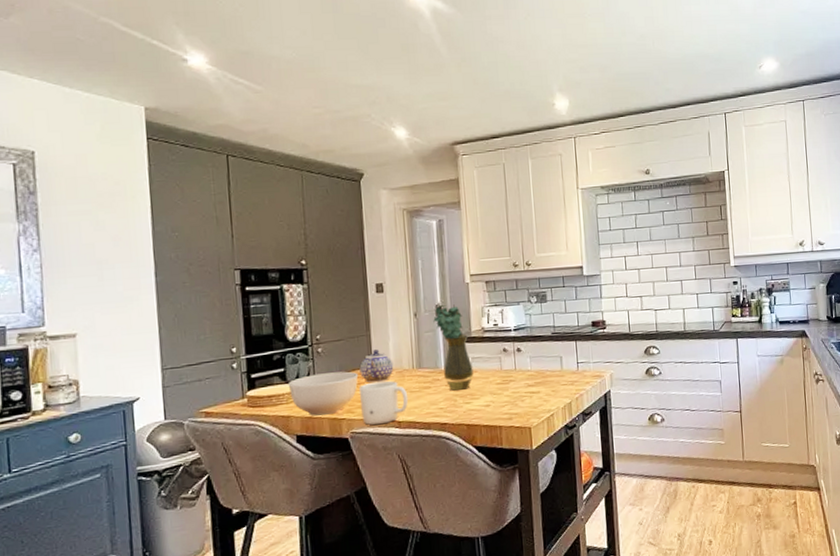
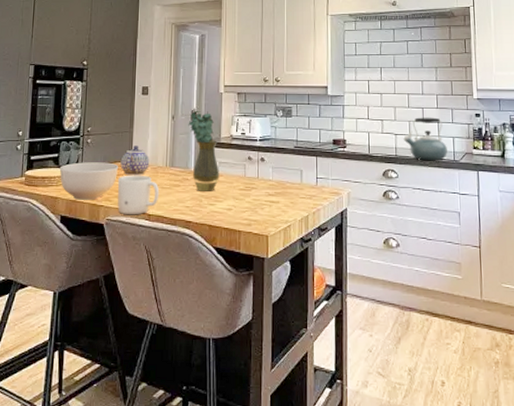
kettle: none [663,289,707,333] -> present [403,117,447,160]

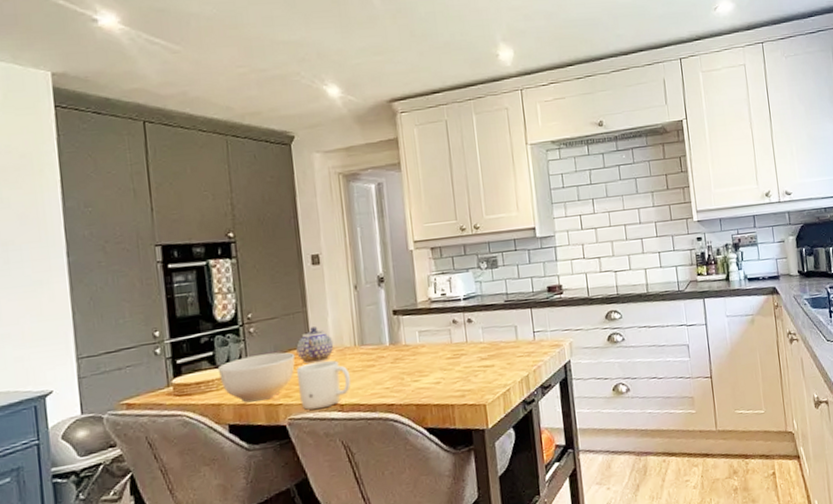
vase: present [188,109,219,191] -> none [375,274,422,368]
kettle: present [403,117,447,160] -> none [624,247,671,296]

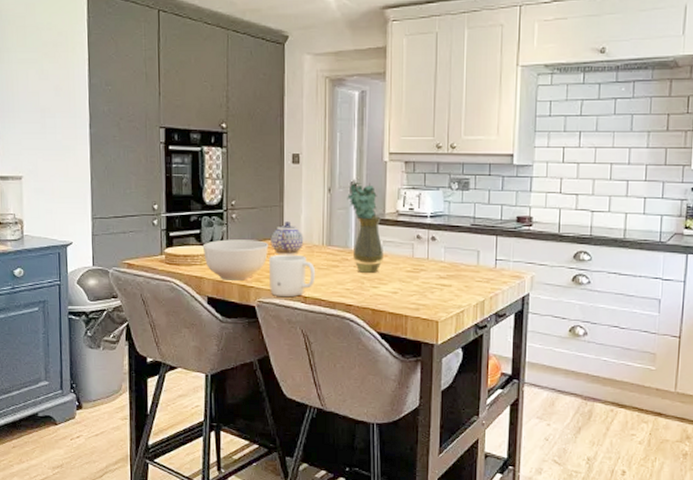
vase: none [375,274,422,368] -> present [347,180,384,273]

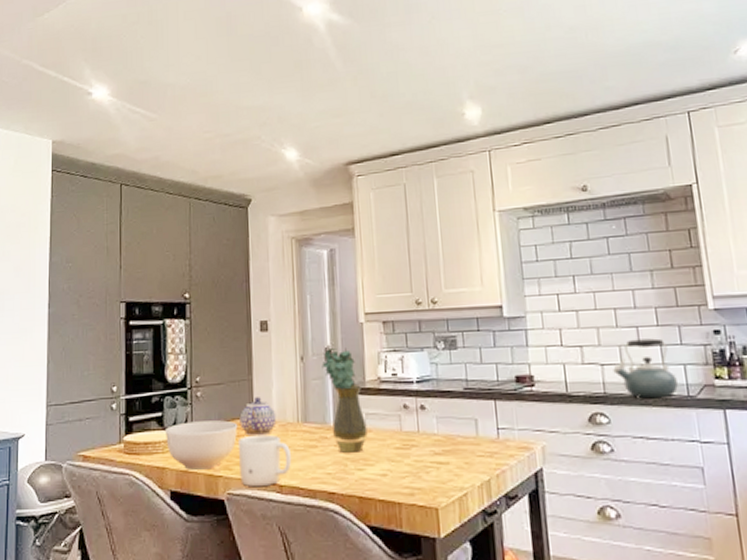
kettle: none [601,191,653,241] -> present [613,338,678,398]

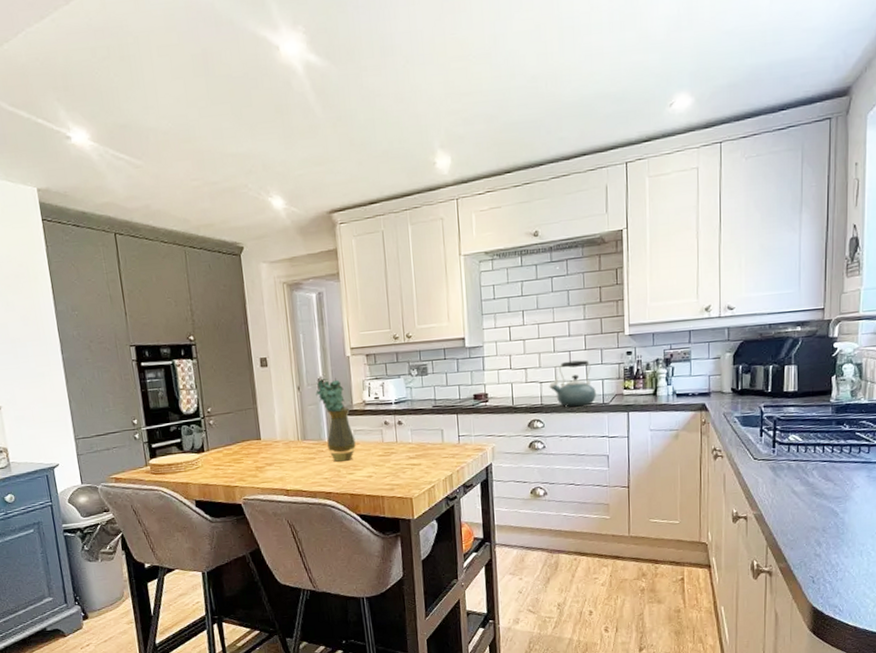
bowl: present [164,420,238,470] -> none [184,442,248,483]
mug: present [237,434,292,487] -> none [248,451,295,493]
teapot: present [239,397,277,437] -> none [248,422,280,454]

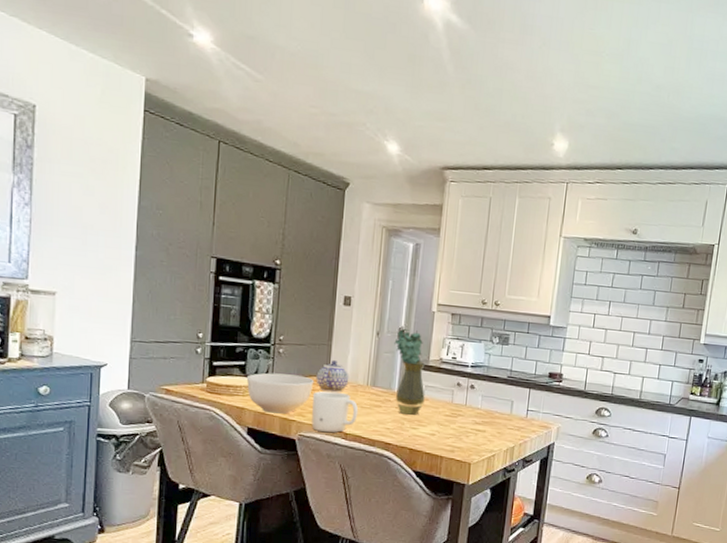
bowl: none [184,442,248,483] -> present [246,373,314,414]
teapot: none [248,422,280,454] -> present [316,360,349,393]
mug: none [248,451,295,493] -> present [311,390,359,433]
kettle: present [549,360,596,407] -> none [621,357,665,403]

